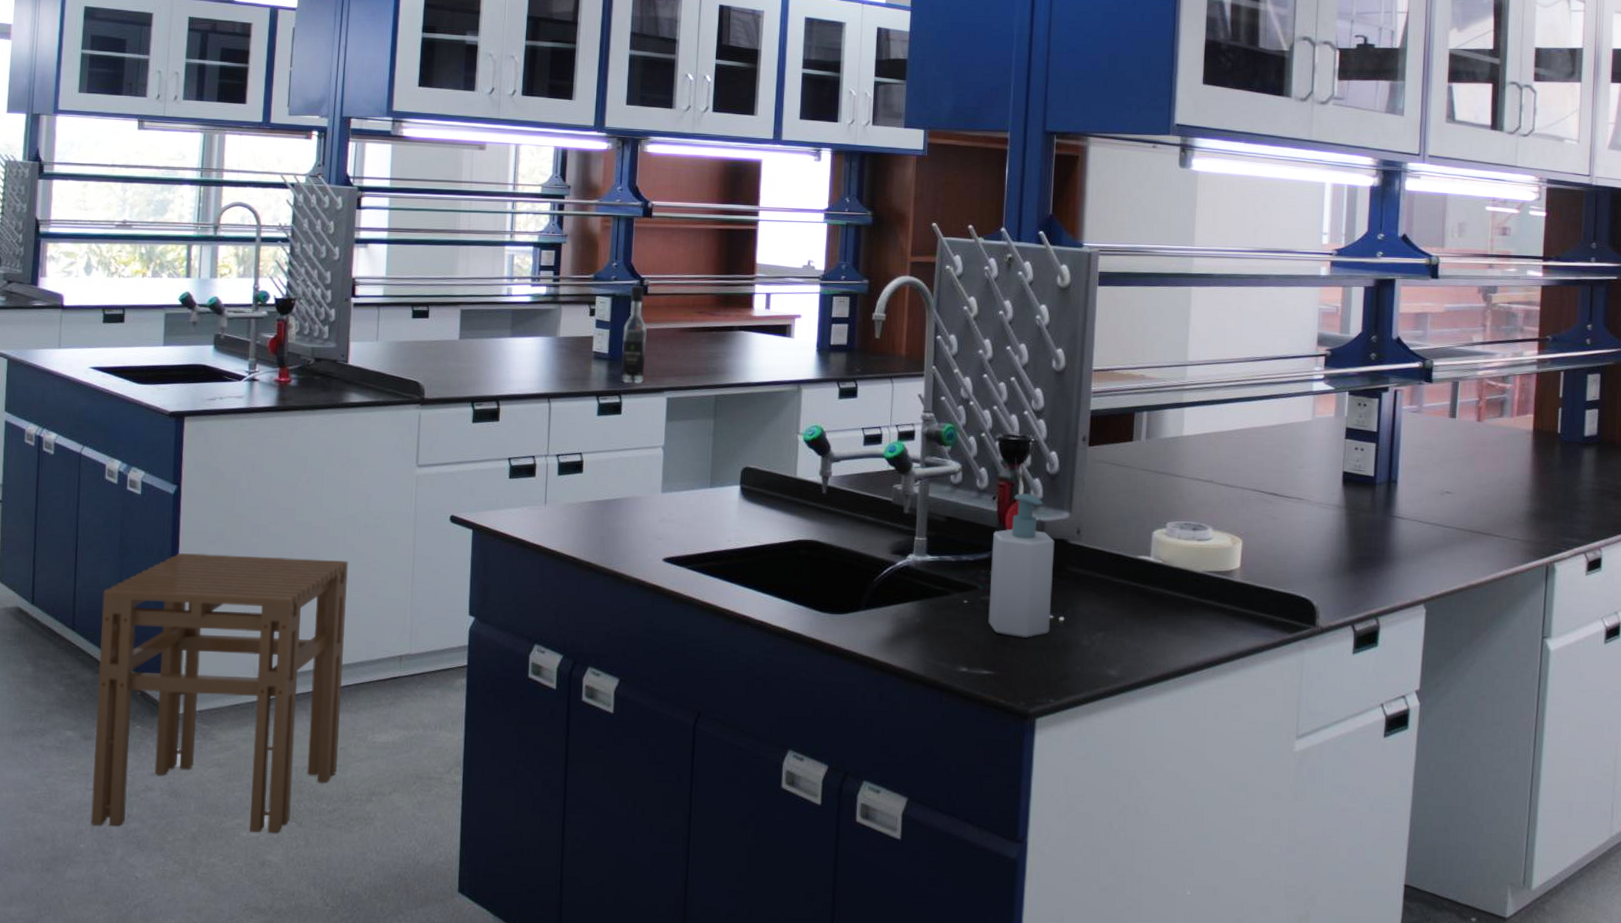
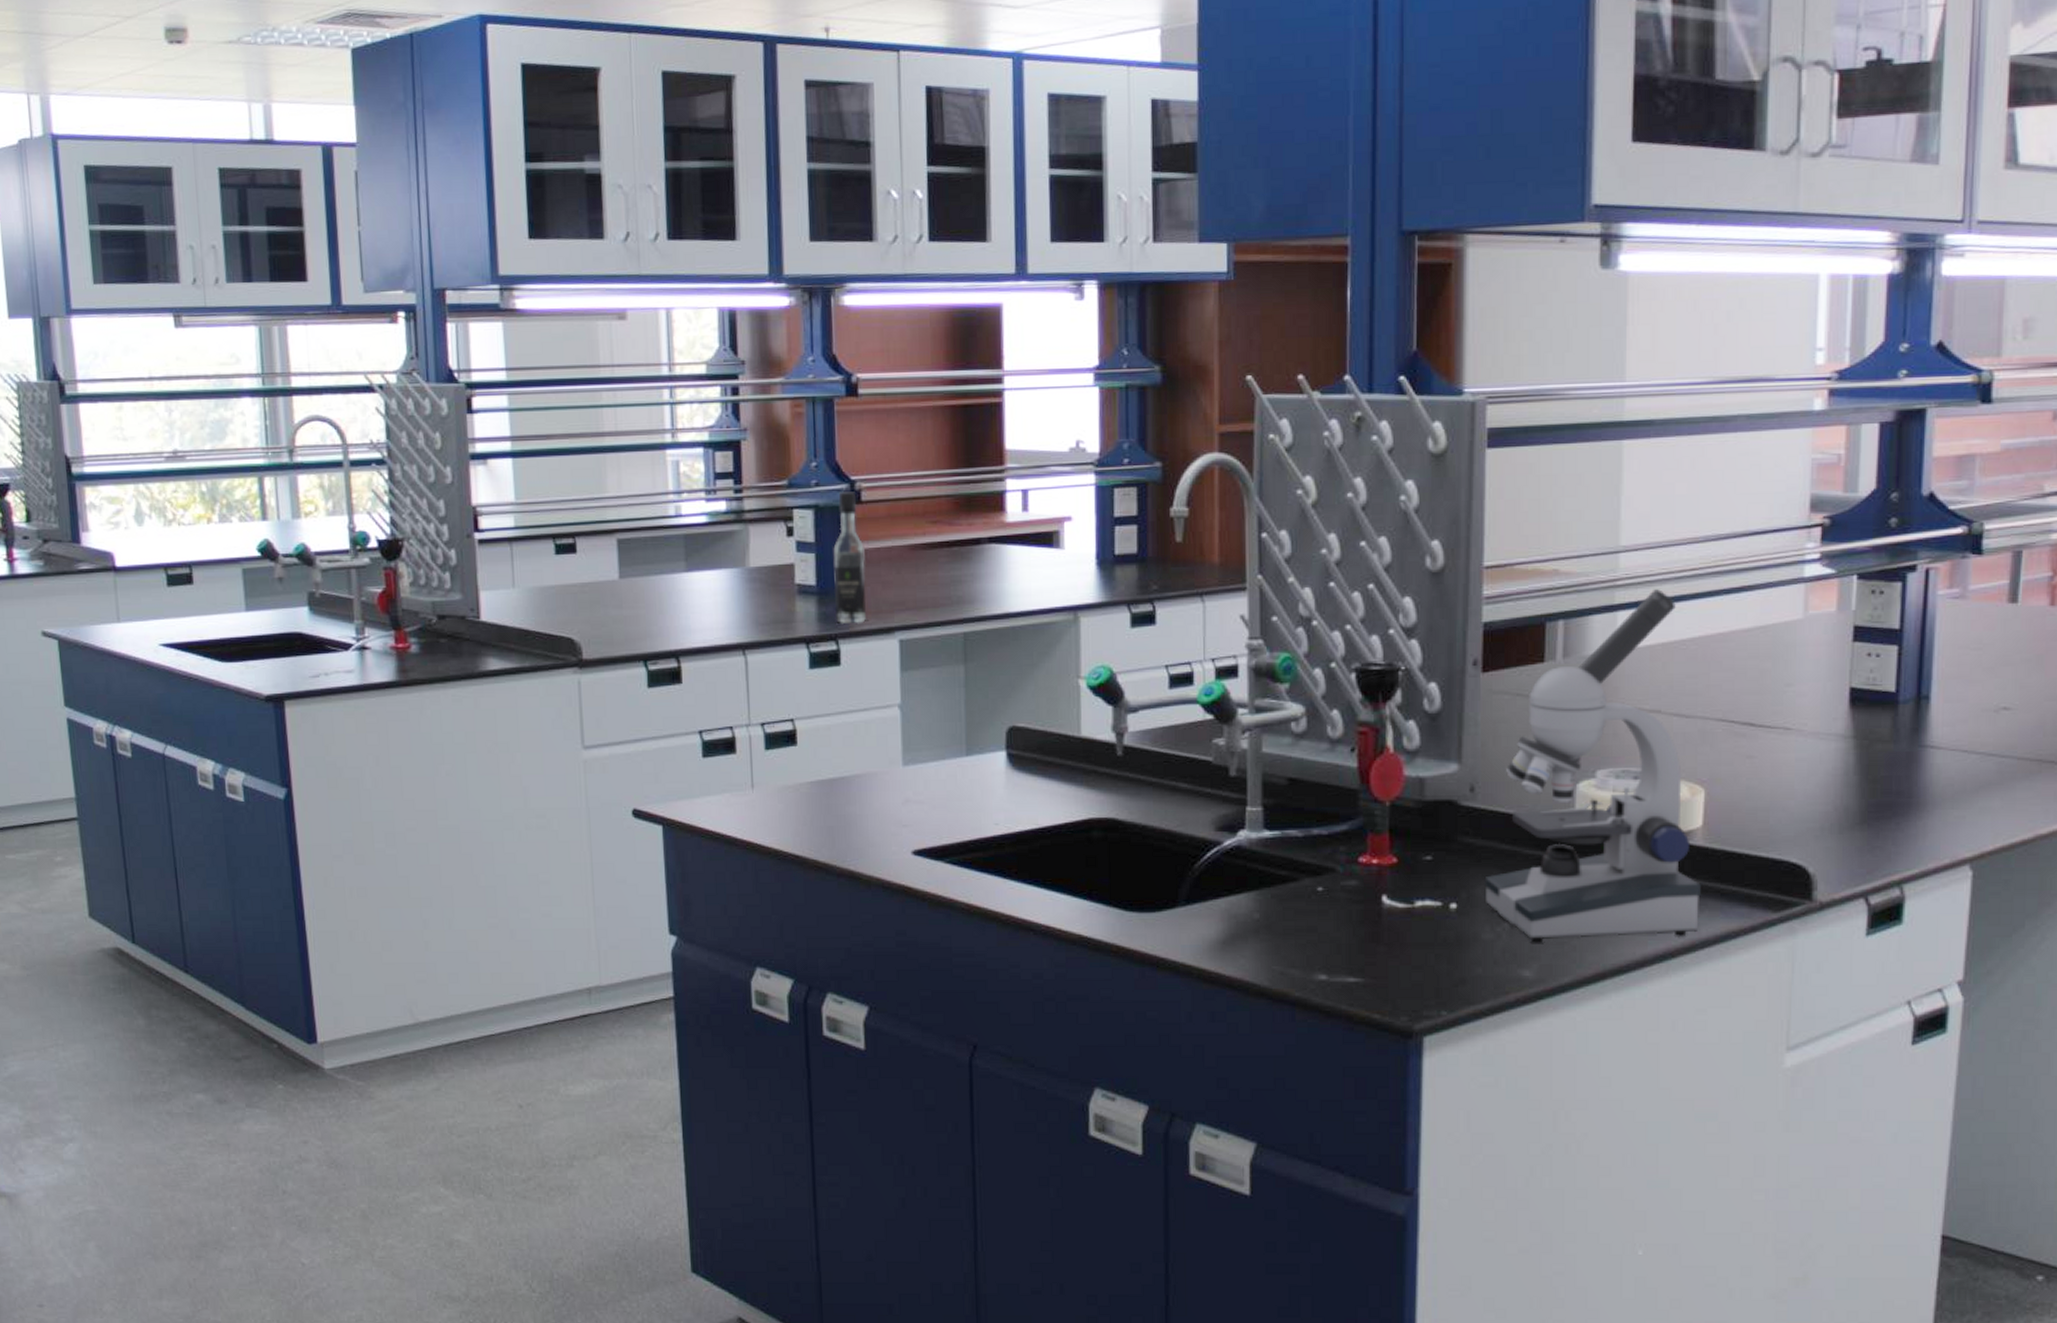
stool: present [90,553,349,833] -> none [215,871,527,1208]
soap bottle: present [988,493,1055,638] -> none [1352,741,1440,933]
microscope: none [1085,393,1238,650] -> present [1484,589,1701,943]

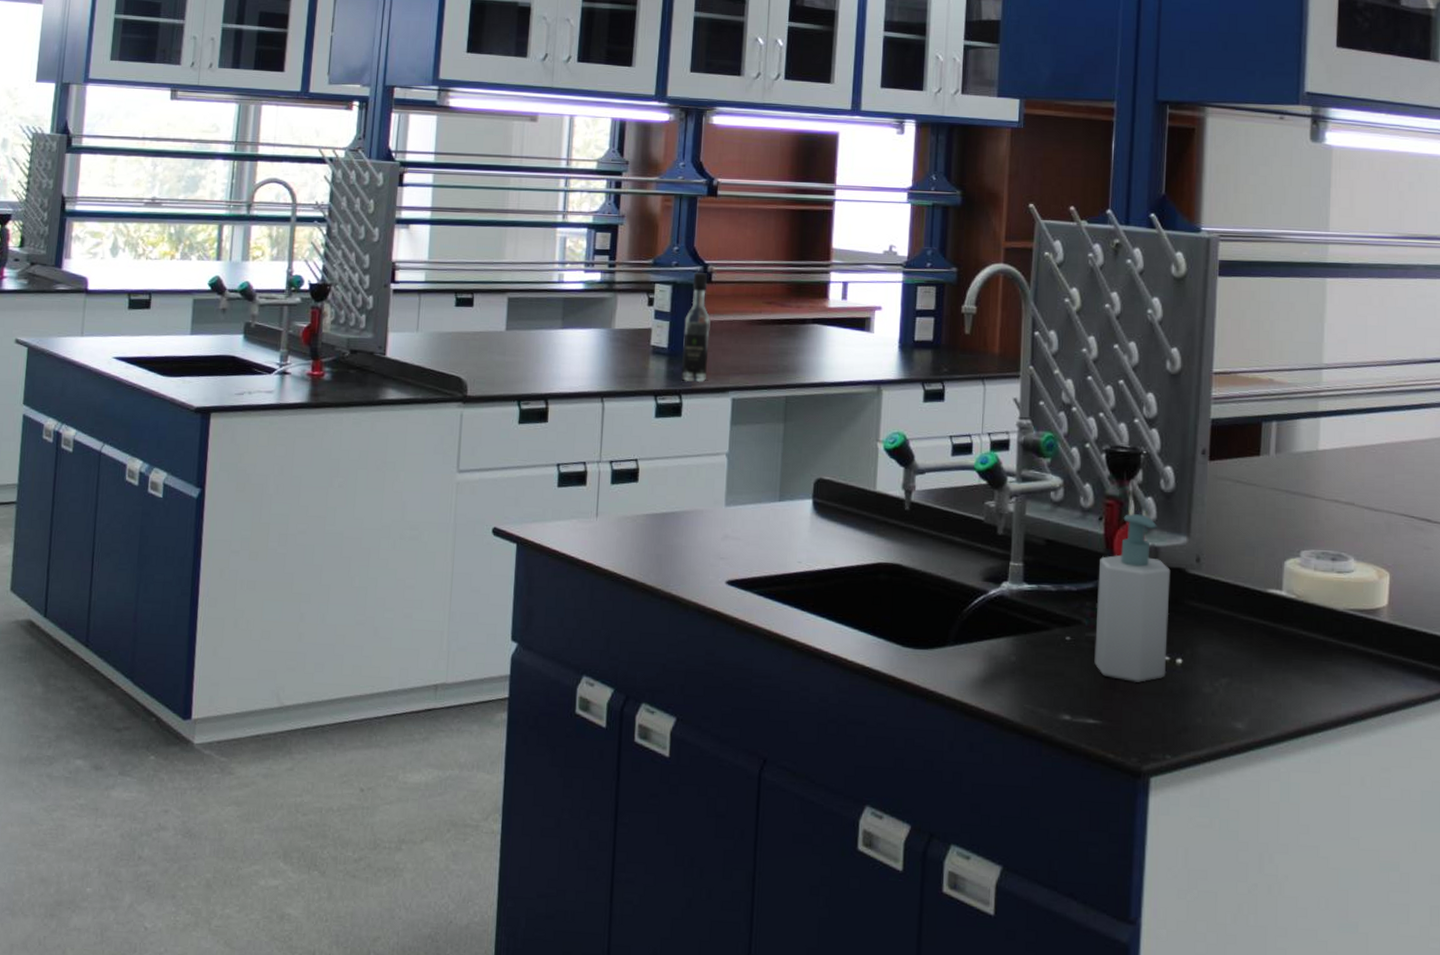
soap bottle: none [1352,741,1440,933] -> present [1094,514,1171,683]
microscope: present [1484,589,1701,943] -> none [1206,401,1386,701]

